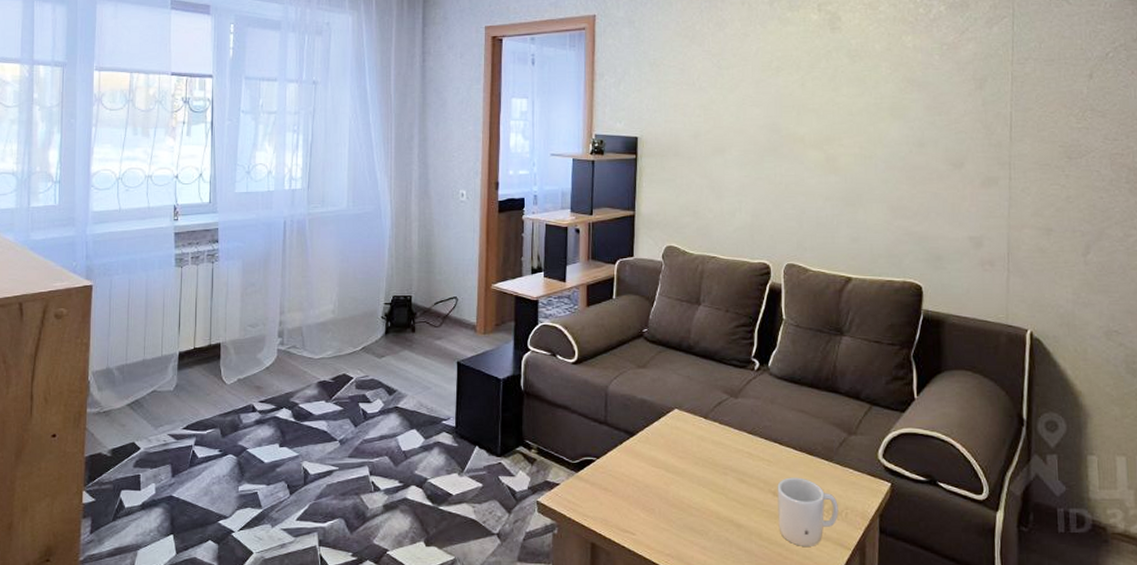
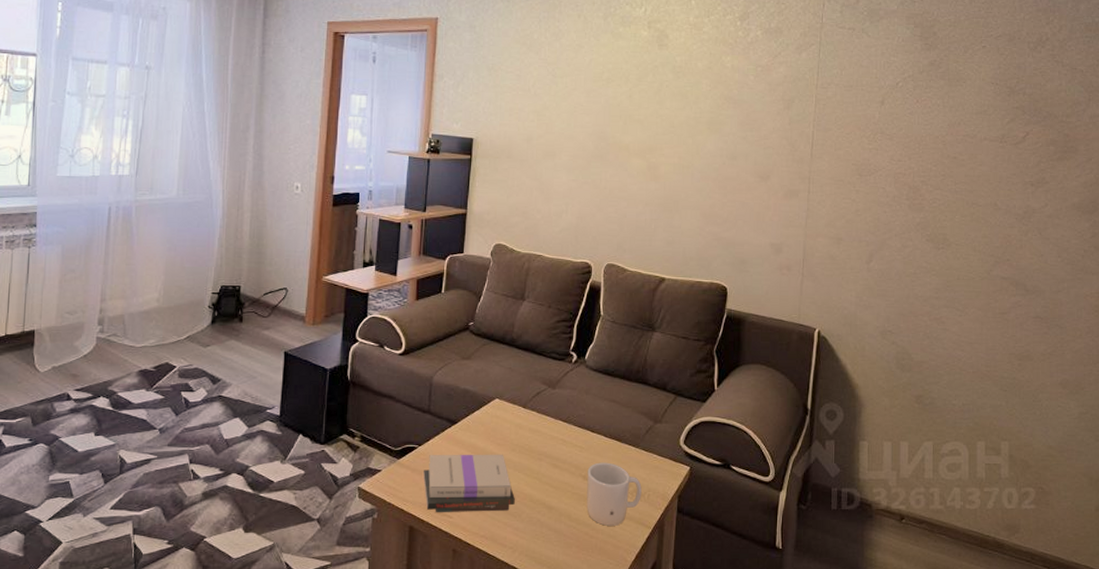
books: none [602,467,701,529] -> present [422,454,515,512]

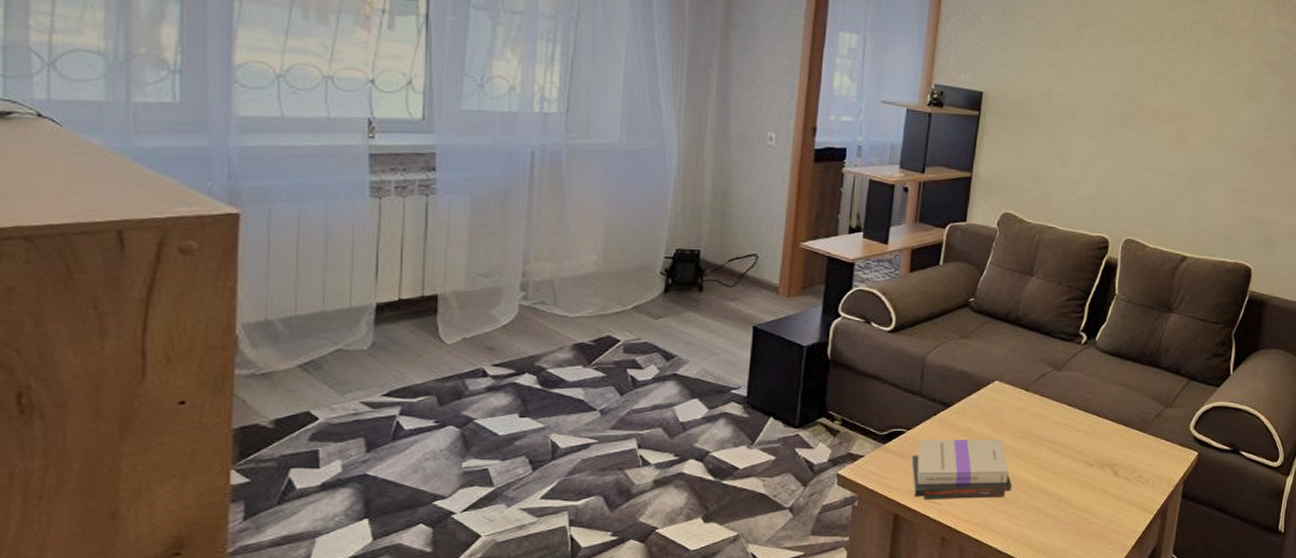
mug: present [586,462,642,526] -> none [1087,448,1147,512]

